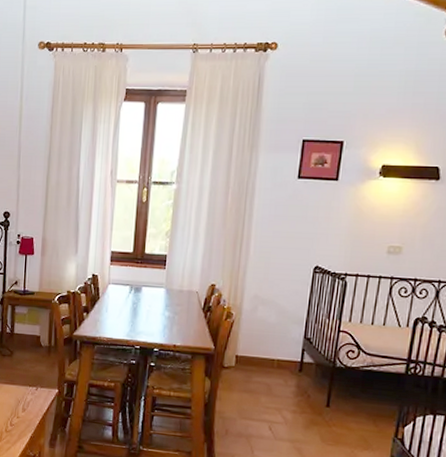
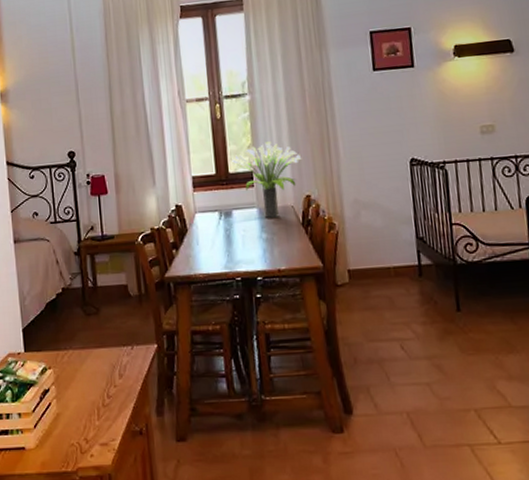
potted plant: none [149,230,214,299] -> present [232,141,302,218]

